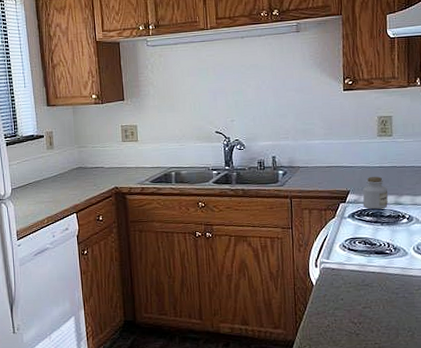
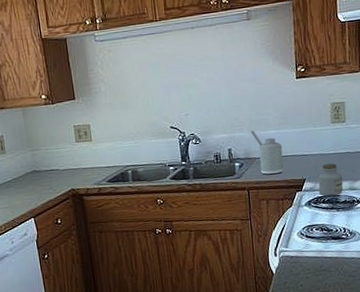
soap dispenser: none [296,139,328,185] -> present [251,130,284,175]

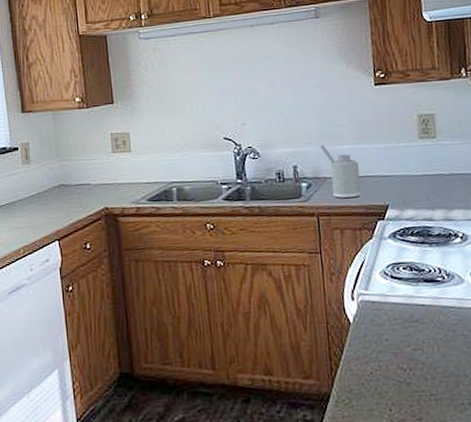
jar: present [318,163,343,196] -> none [404,187,436,227]

